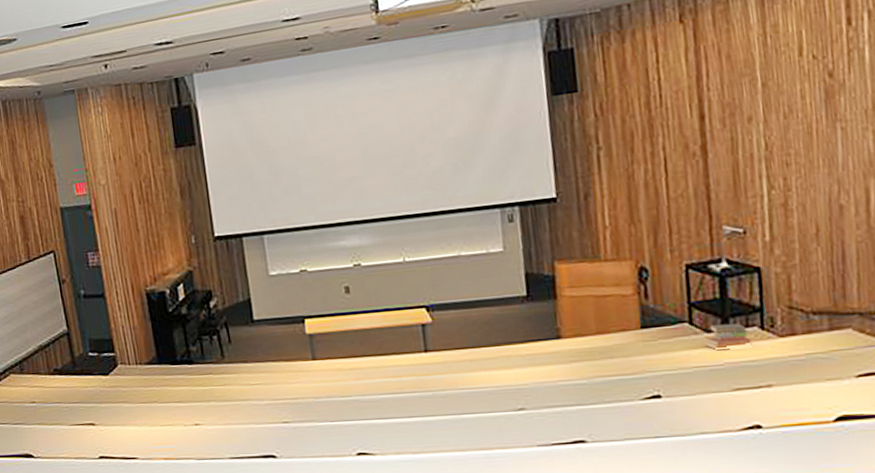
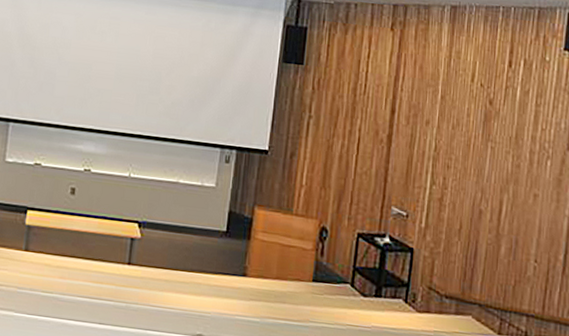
books: present [705,323,752,351] -> none [360,290,396,315]

